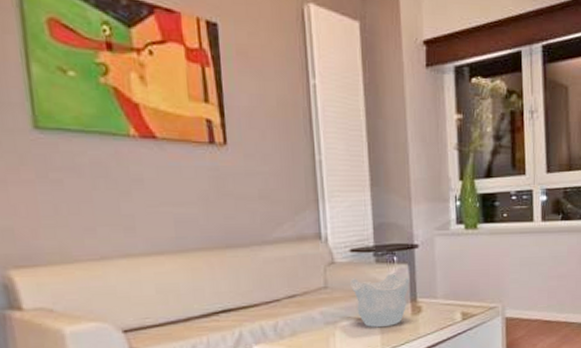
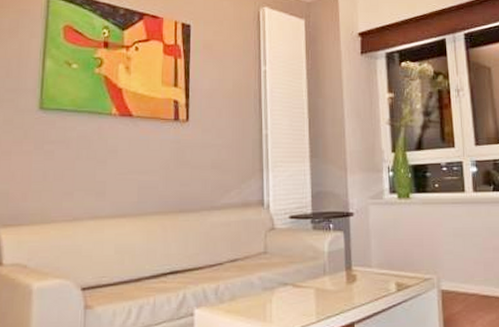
decorative bowl: present [350,274,410,327] -> none [289,241,345,295]

